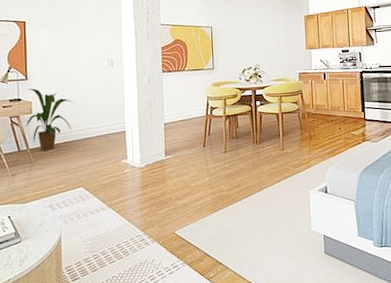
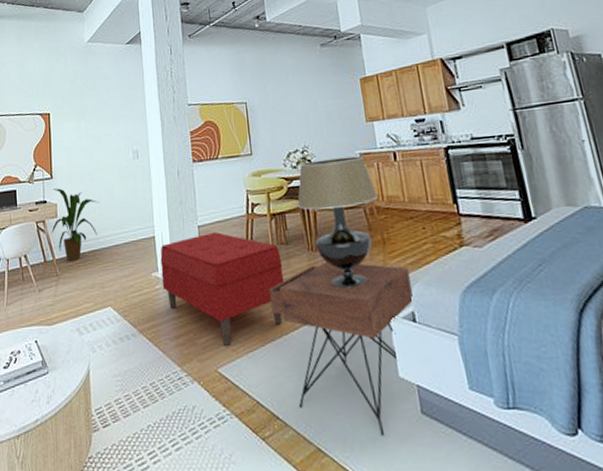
bench: none [129,128,233,214] -> present [160,231,284,346]
nightstand: none [221,151,327,271] -> present [269,261,413,437]
table lamp: none [247,74,309,171] -> present [297,156,377,289]

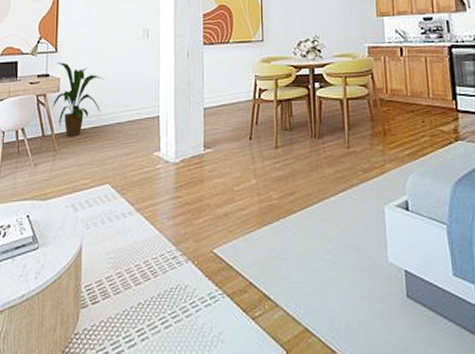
bench: present [160,231,284,346] -> none [163,114,286,227]
nightstand: present [269,261,413,437] -> none [270,149,407,318]
table lamp: present [297,156,377,289] -> none [304,49,382,176]

